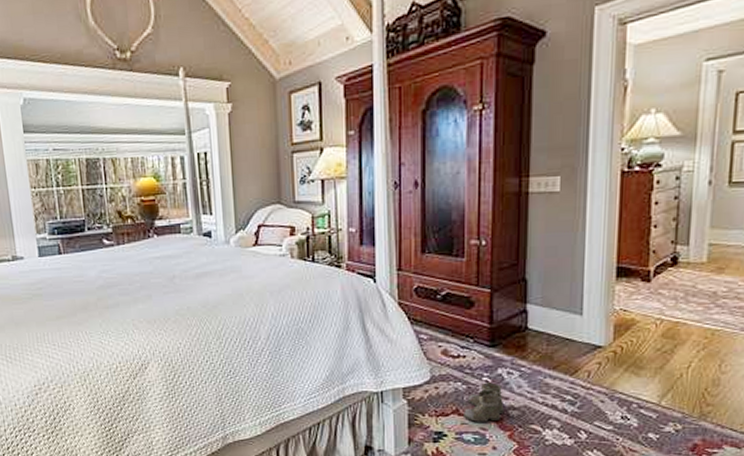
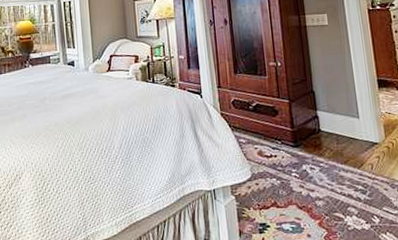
boots: present [464,381,505,426] -> none [280,176,313,216]

